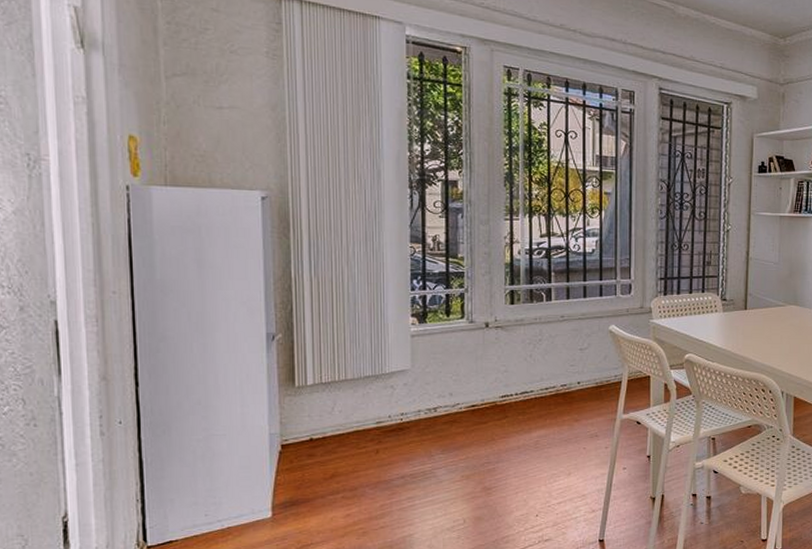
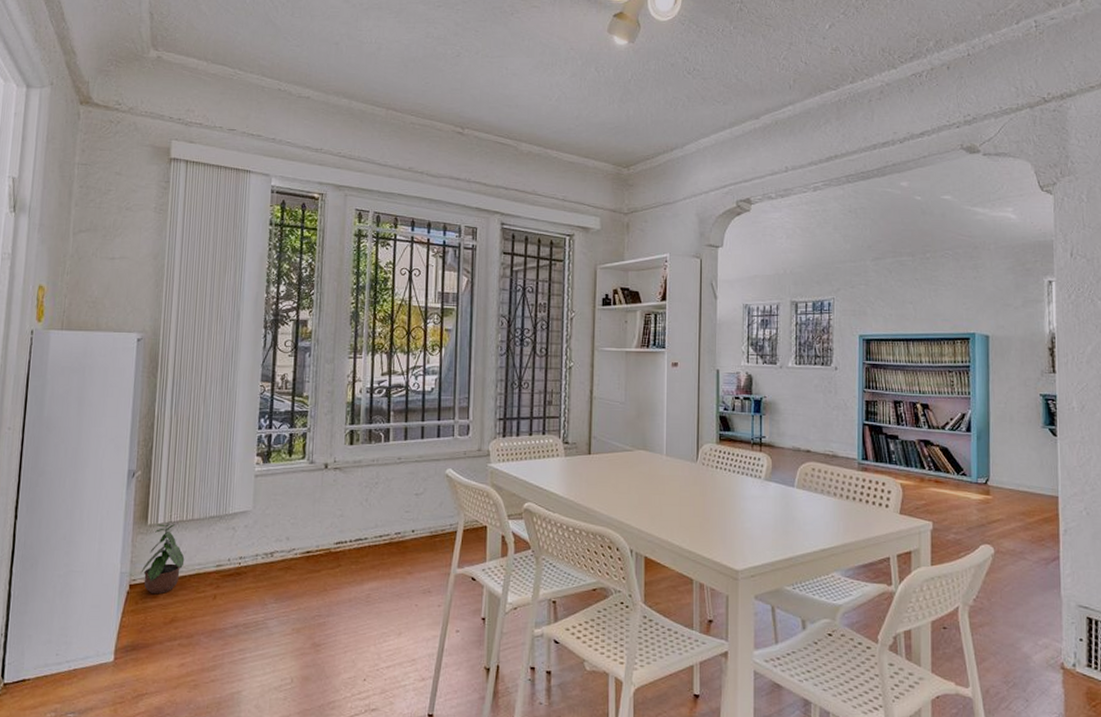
potted plant: none [292,381,341,453] -> present [140,520,185,595]

